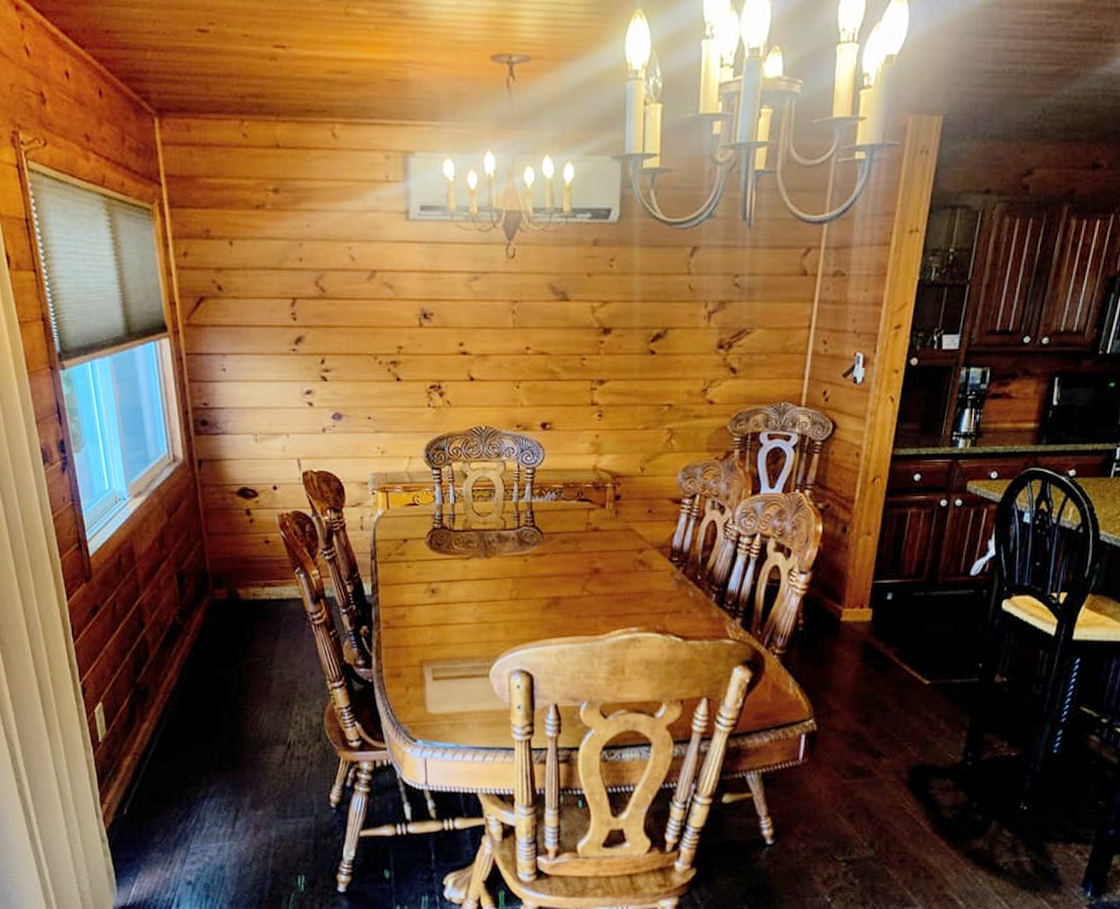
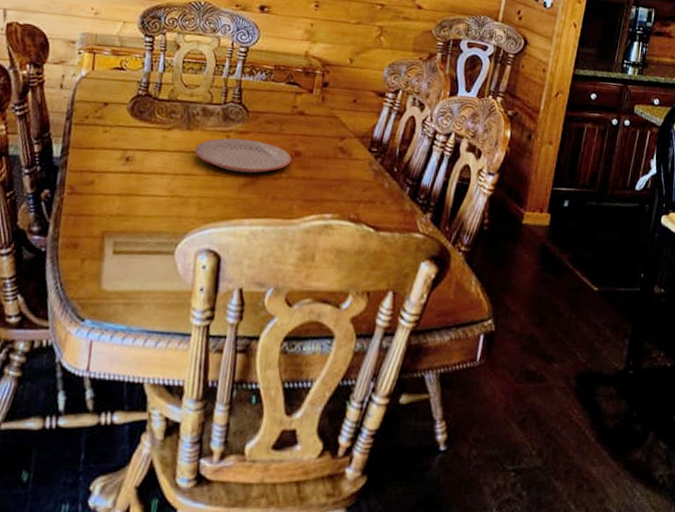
plate: none [495,561,591,594] -> present [195,138,292,173]

